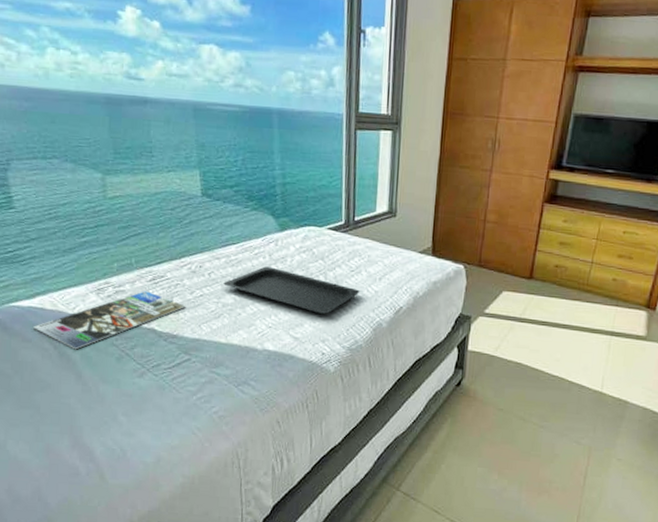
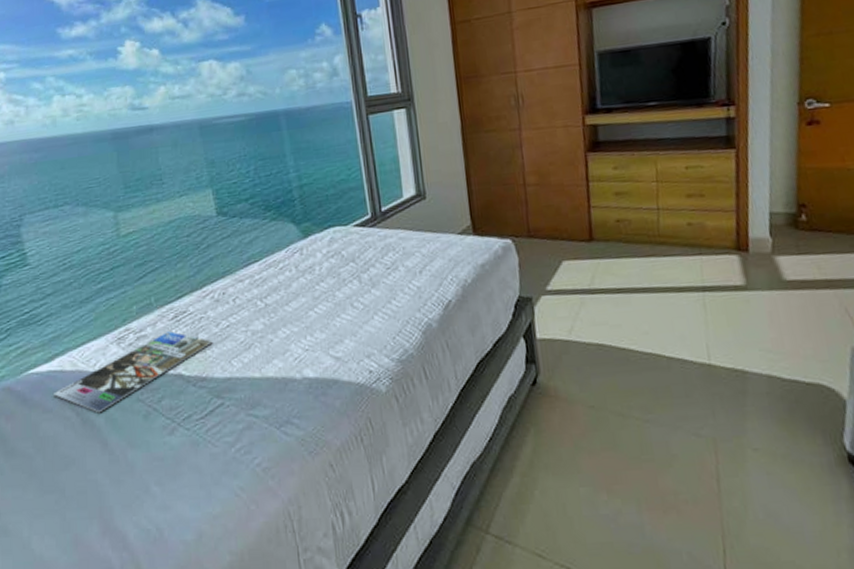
serving tray: present [223,266,360,315] -> none [250,280,401,326]

